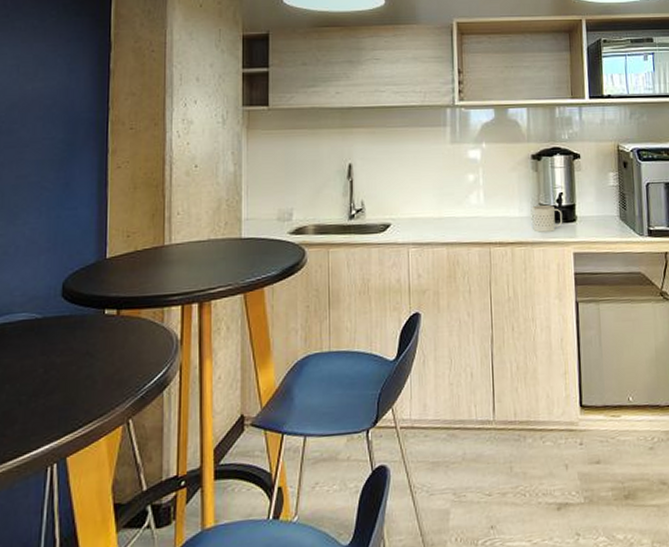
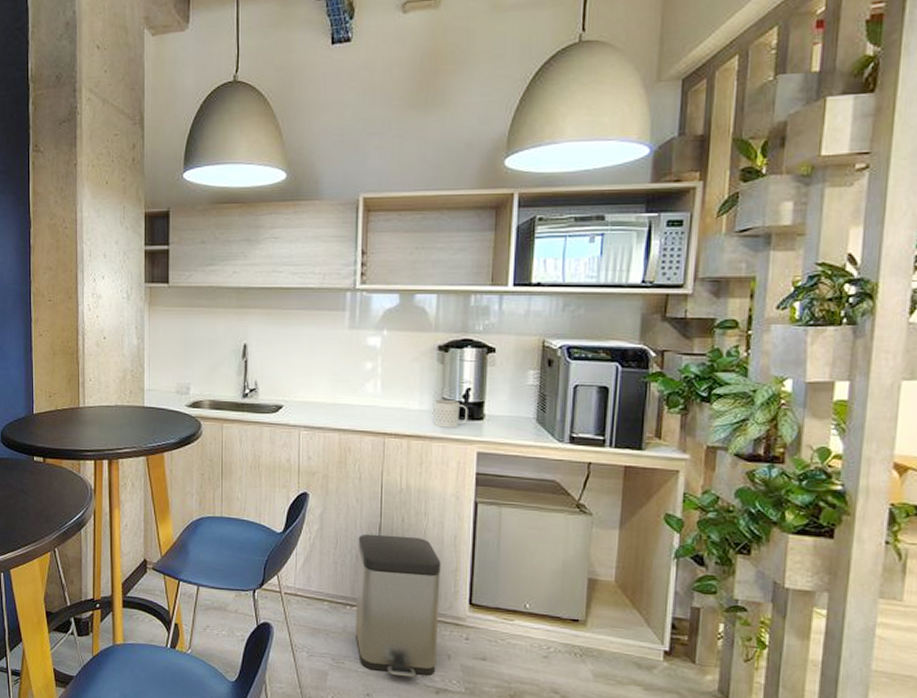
pedal bin: none [472,345,555,499] -> present [355,534,441,677]

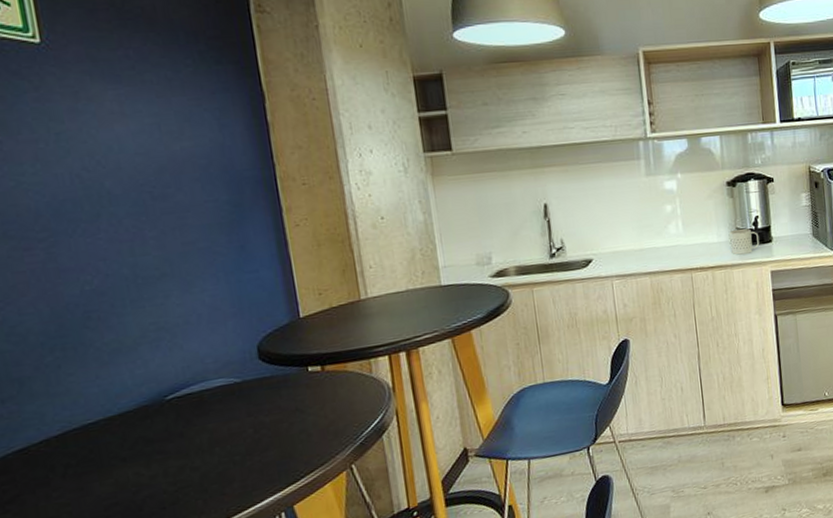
pedal bin: present [355,534,441,677] -> none [680,357,763,490]

